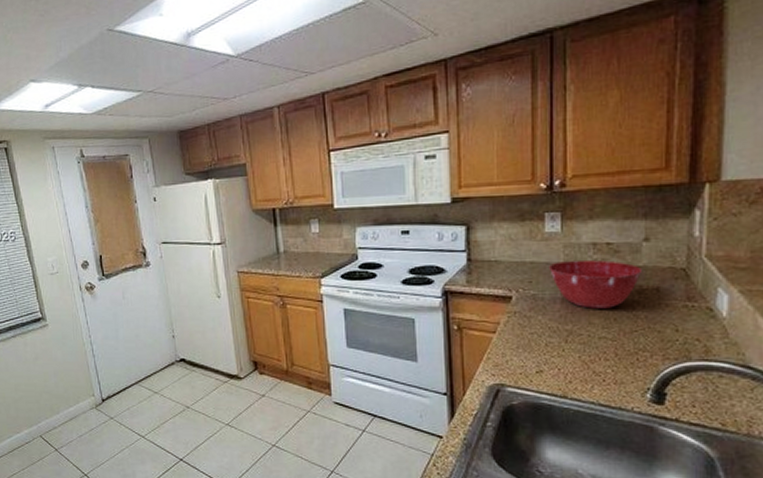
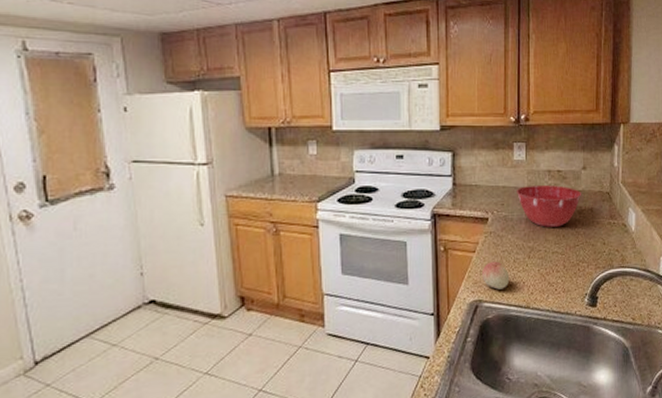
fruit: none [505,344,540,375] -> present [482,261,510,290]

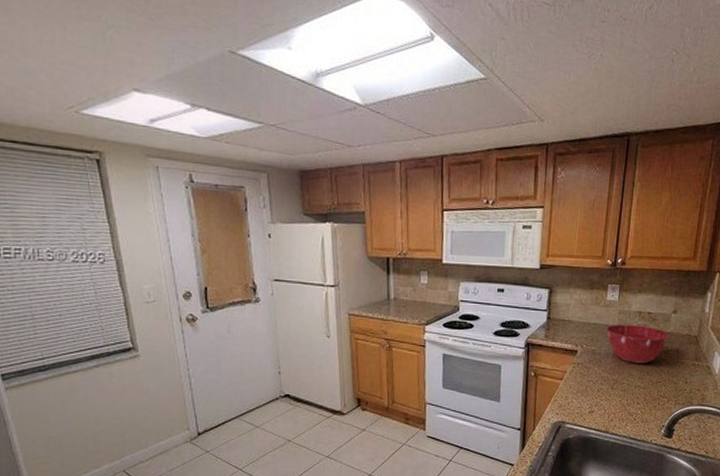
fruit: present [482,261,510,290] -> none [567,389,593,414]

